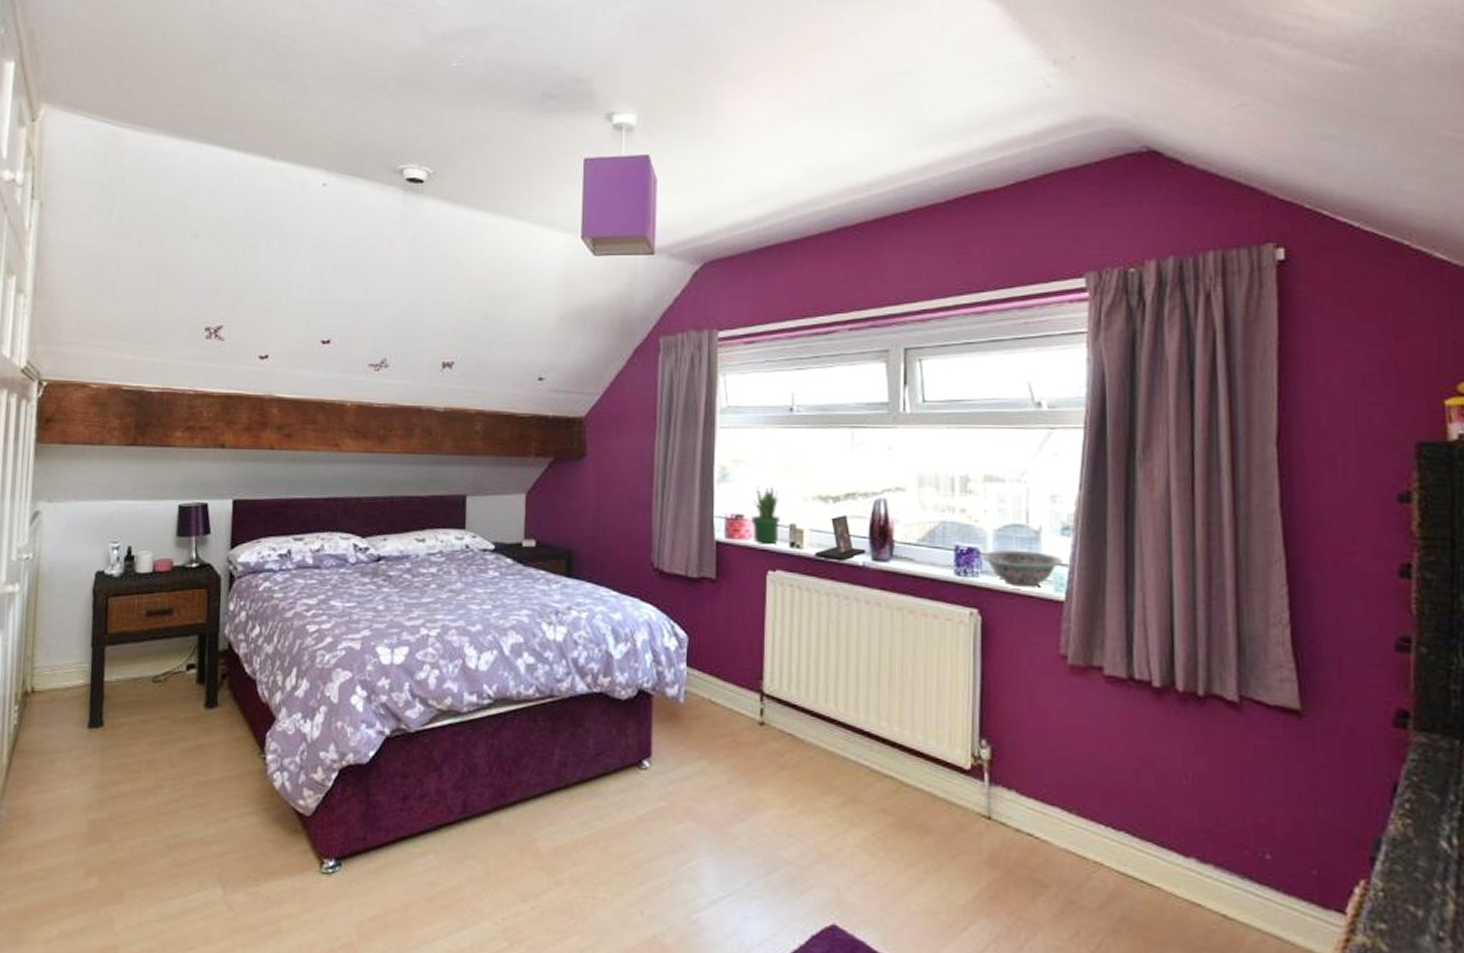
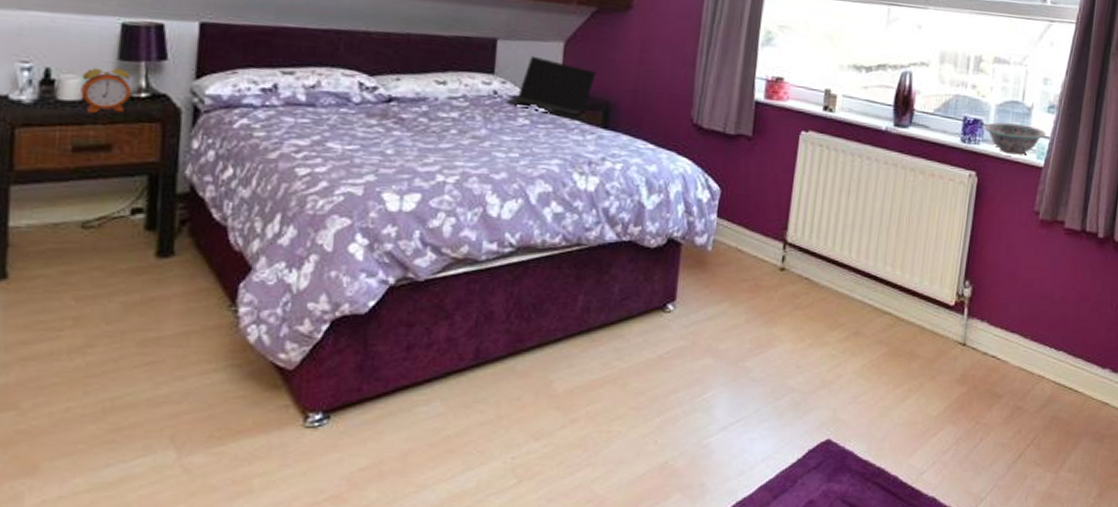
alarm clock: none [151,538,186,583] -> present [81,61,132,114]
laptop: none [476,509,557,570] -> present [505,55,596,120]
planter: present [751,485,780,546] -> none [790,52,819,108]
photo frame: present [815,515,866,560] -> none [845,84,890,125]

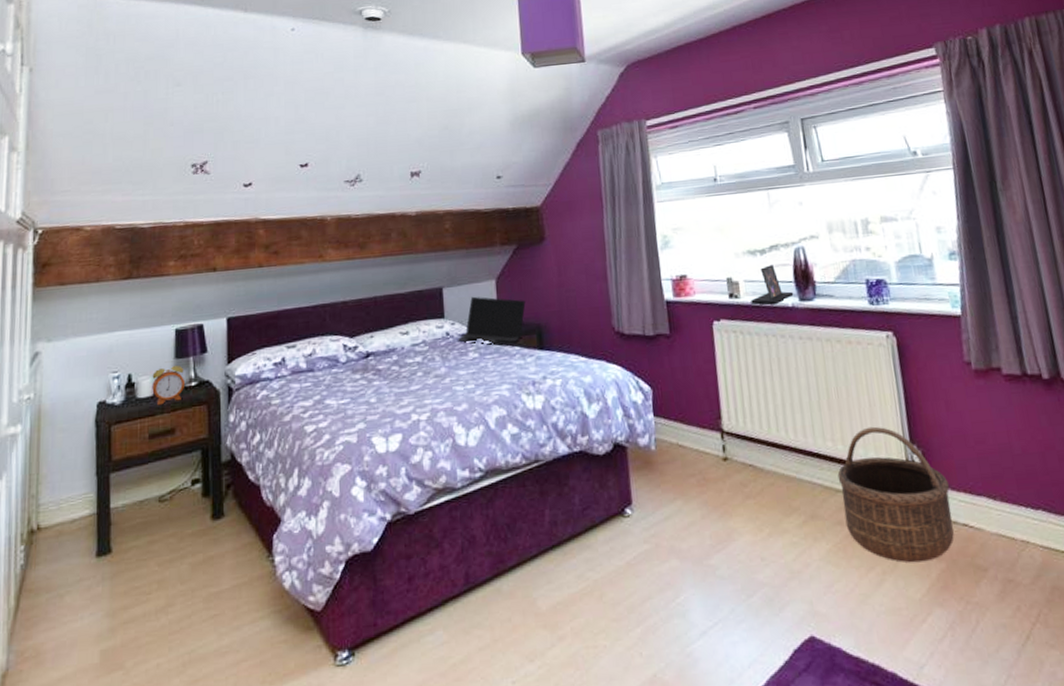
photo frame: none [845,84,890,125] -> present [751,265,794,305]
basket: none [885,258,990,385] -> present [837,426,954,563]
decorative bowl: present [984,122,1046,156] -> none [888,276,955,310]

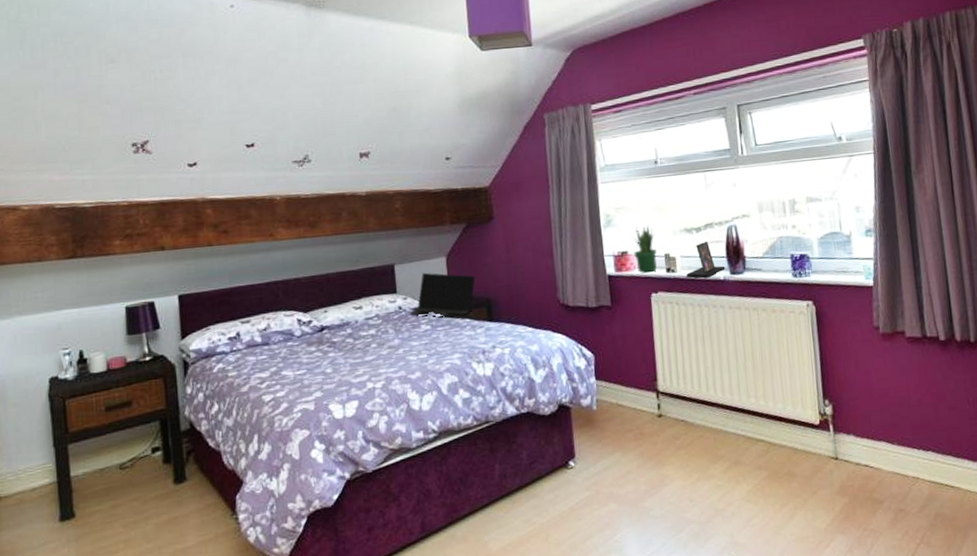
alarm clock: present [152,361,186,406] -> none [104,338,140,380]
planter: none [691,246,719,301] -> present [632,225,657,275]
basket: present [837,426,954,563] -> none [759,384,857,499]

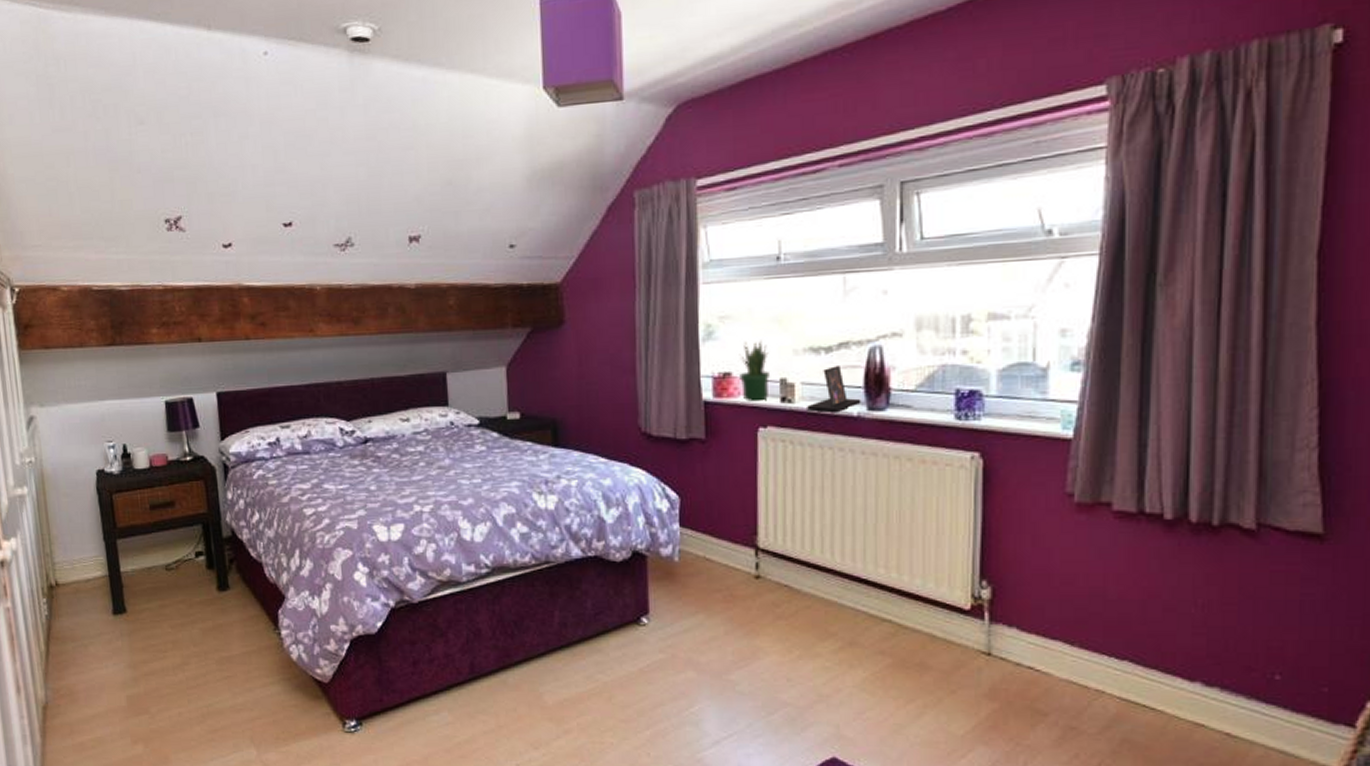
laptop: present [409,272,475,319] -> none [462,384,540,442]

